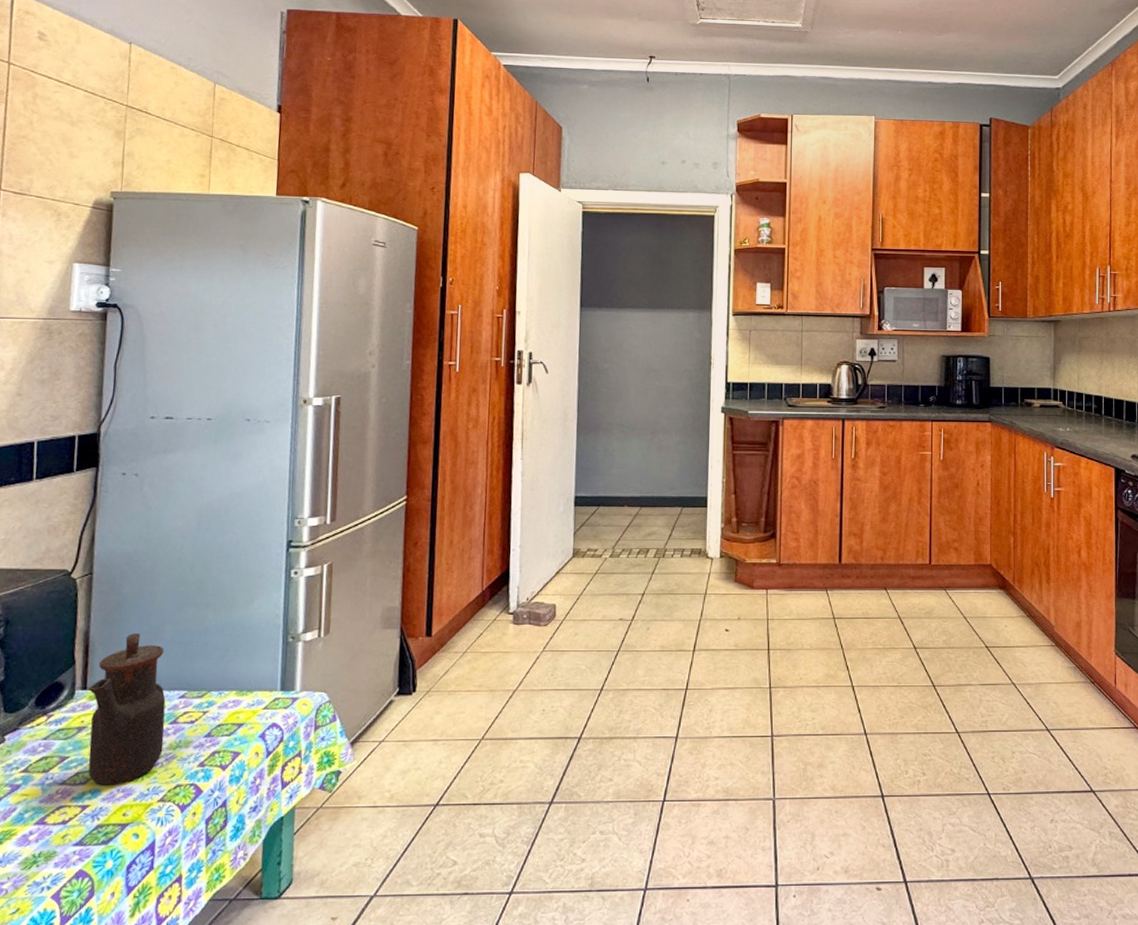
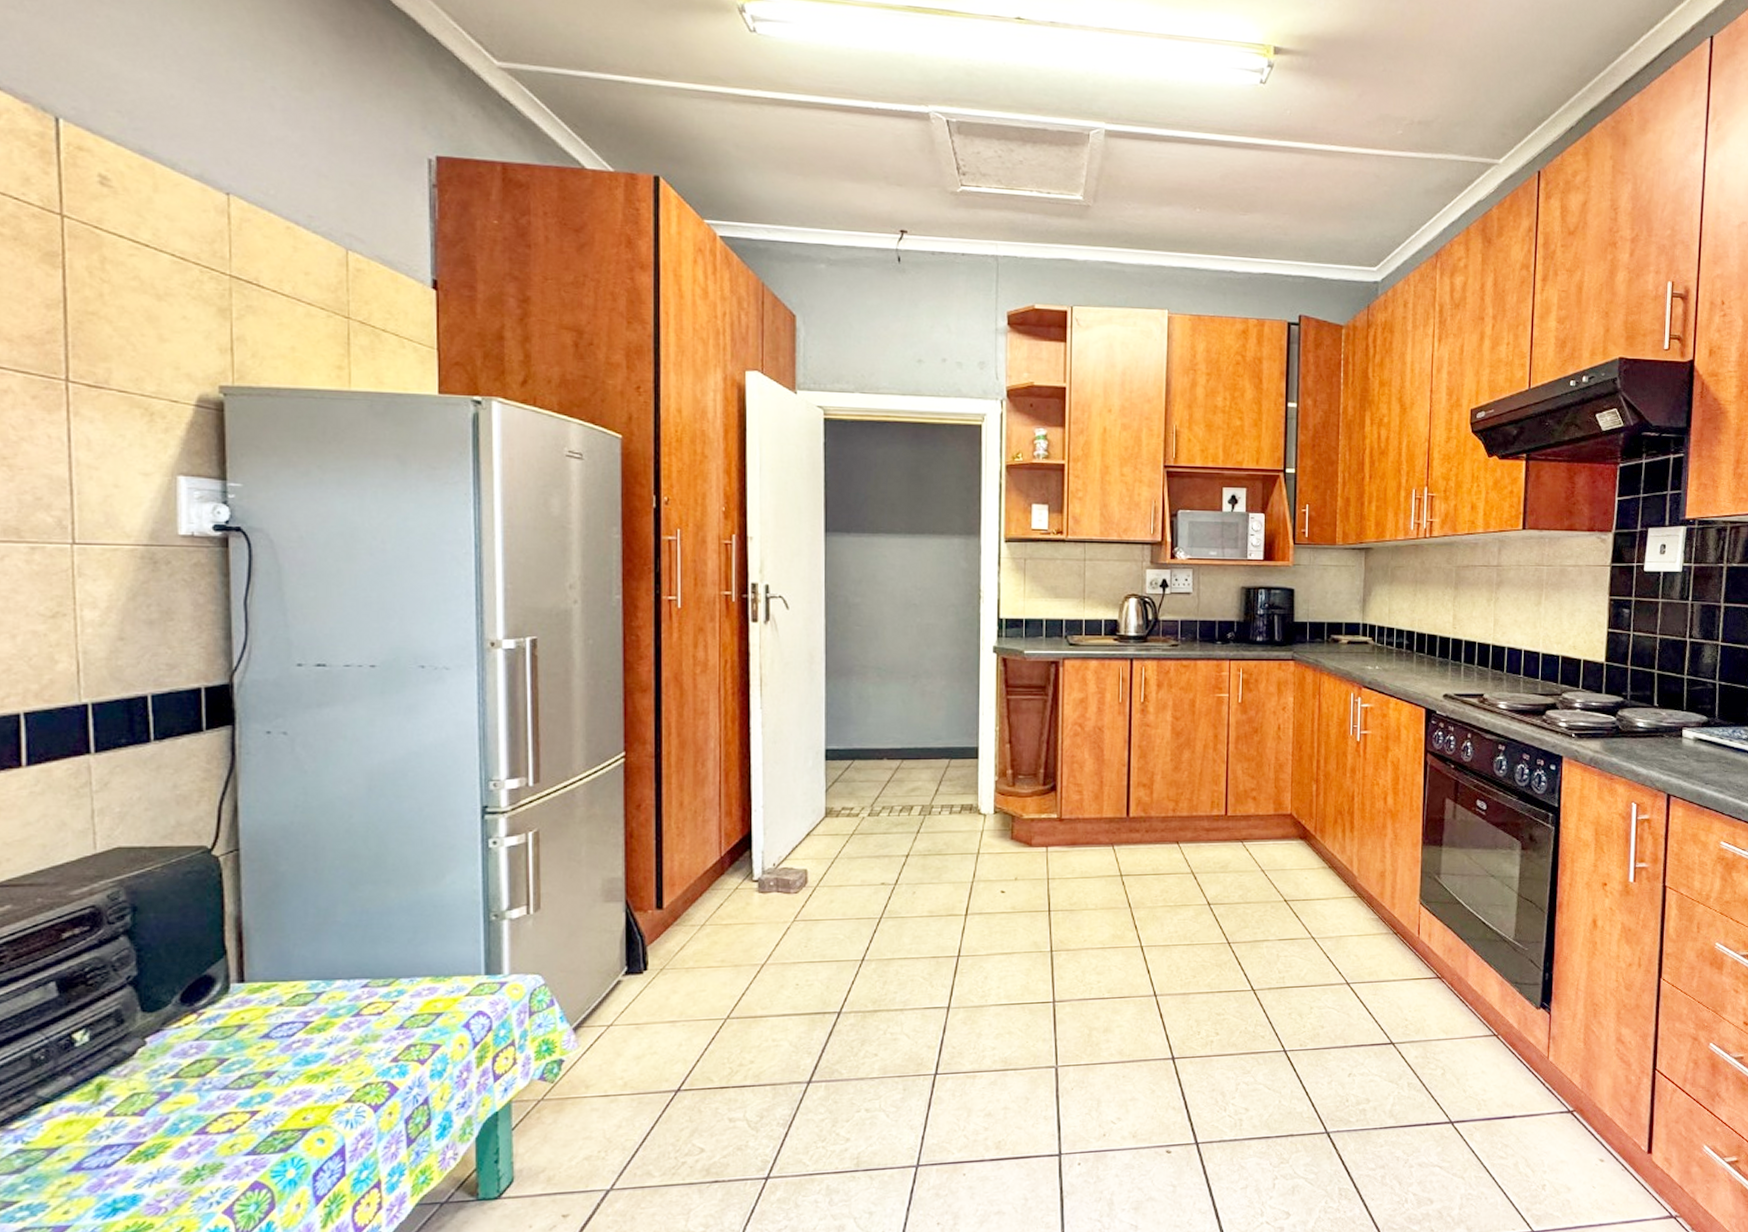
teapot: present [88,634,166,786] -> none [246,917,346,1089]

